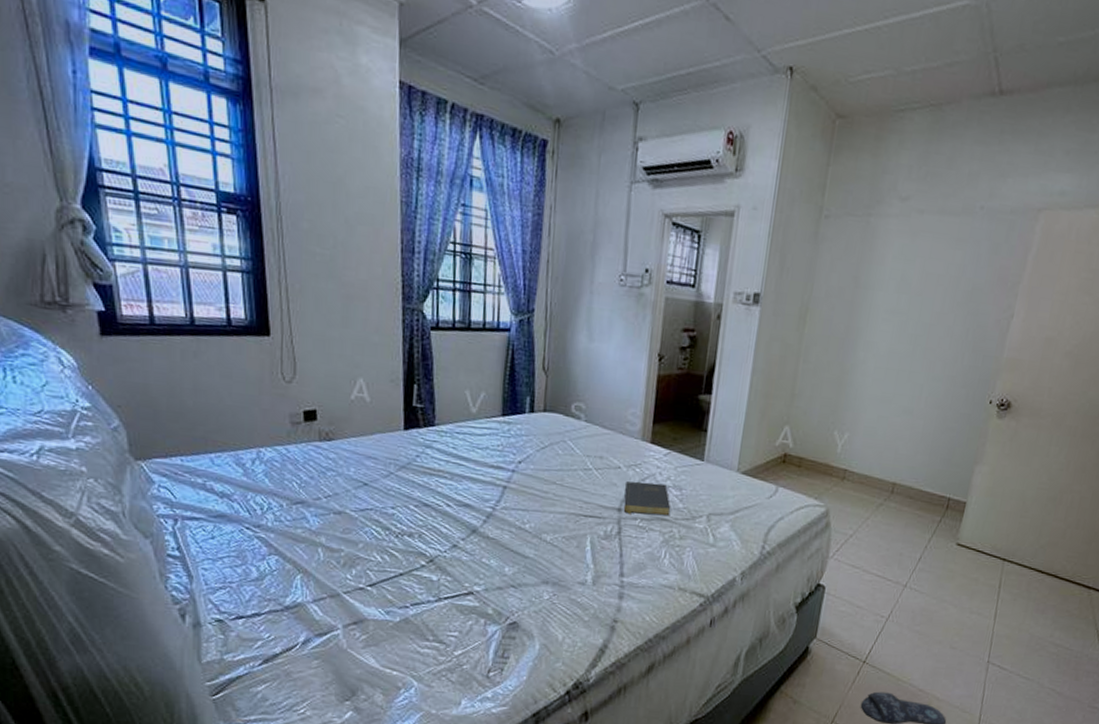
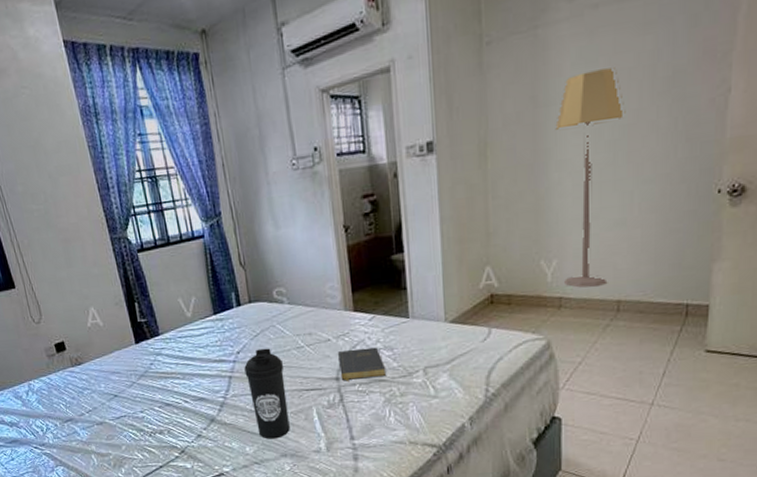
water bottle: none [522,462,566,563] -> present [244,348,290,439]
lamp: none [851,267,930,467] -> present [555,67,626,288]

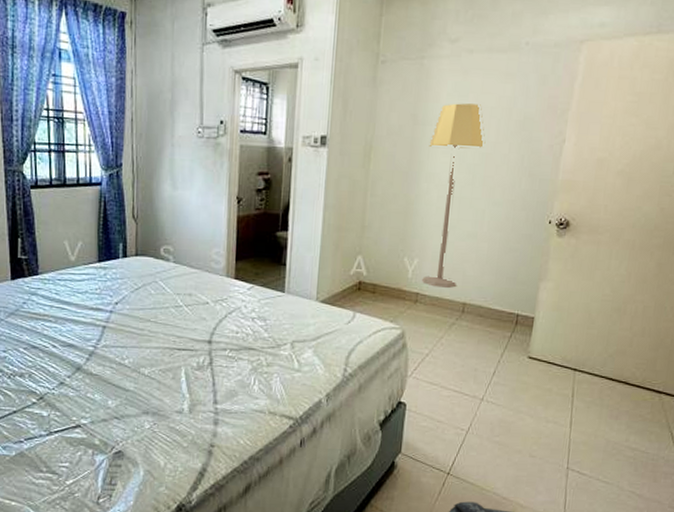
water bottle: present [244,348,290,439] -> none [120,302,159,395]
book: present [338,347,385,381] -> none [213,315,256,346]

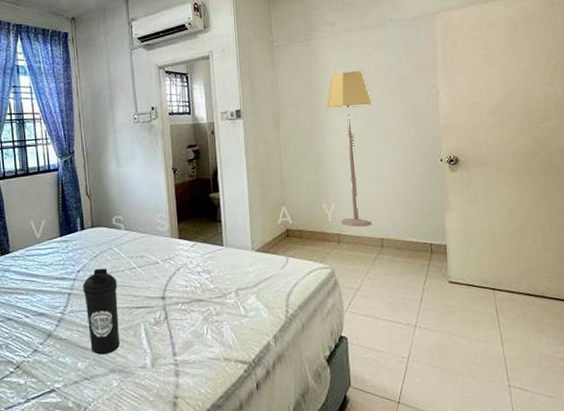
water bottle: none [120,302,159,395] -> present [83,268,120,355]

